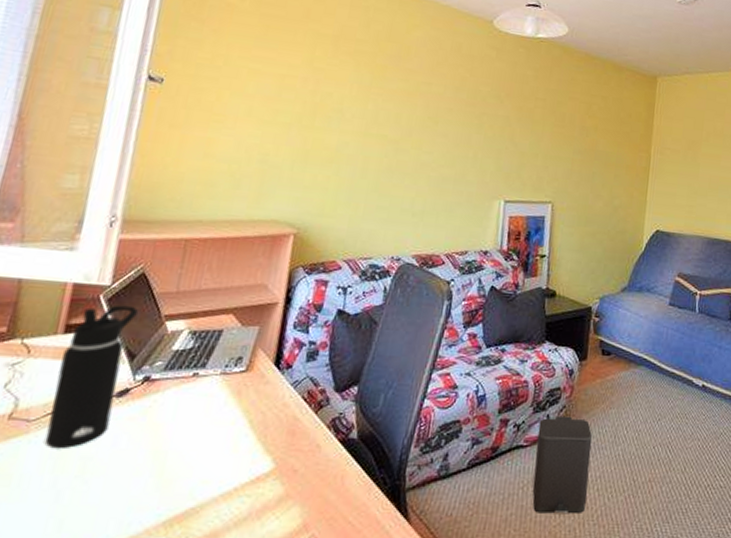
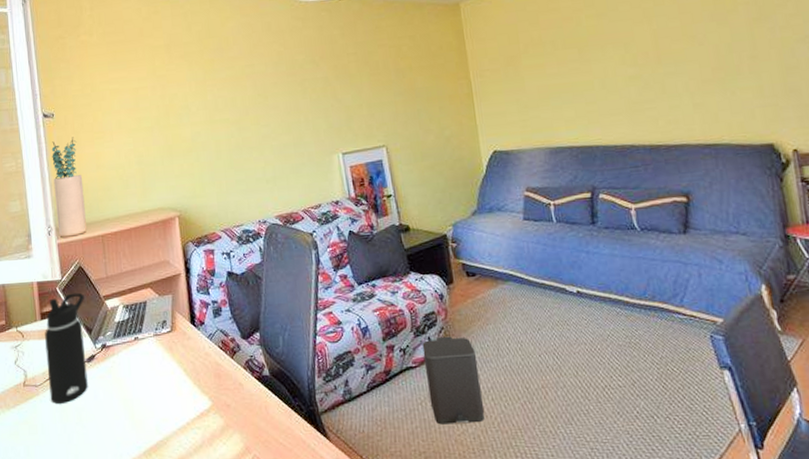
vase: none [124,111,185,234] -> present [51,137,87,237]

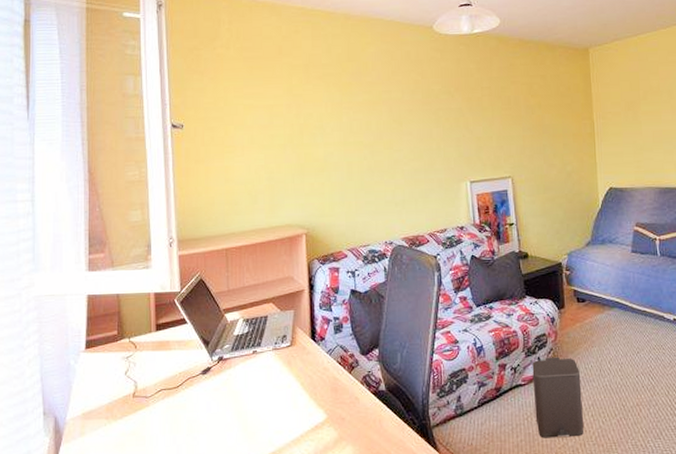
water bottle: present [45,292,88,404] -> none [159,305,204,415]
vase: present [51,137,87,237] -> none [178,149,210,249]

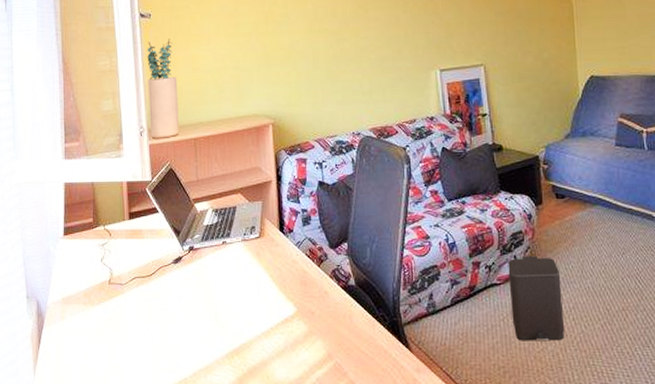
vase: none [178,149,210,249] -> present [147,38,179,139]

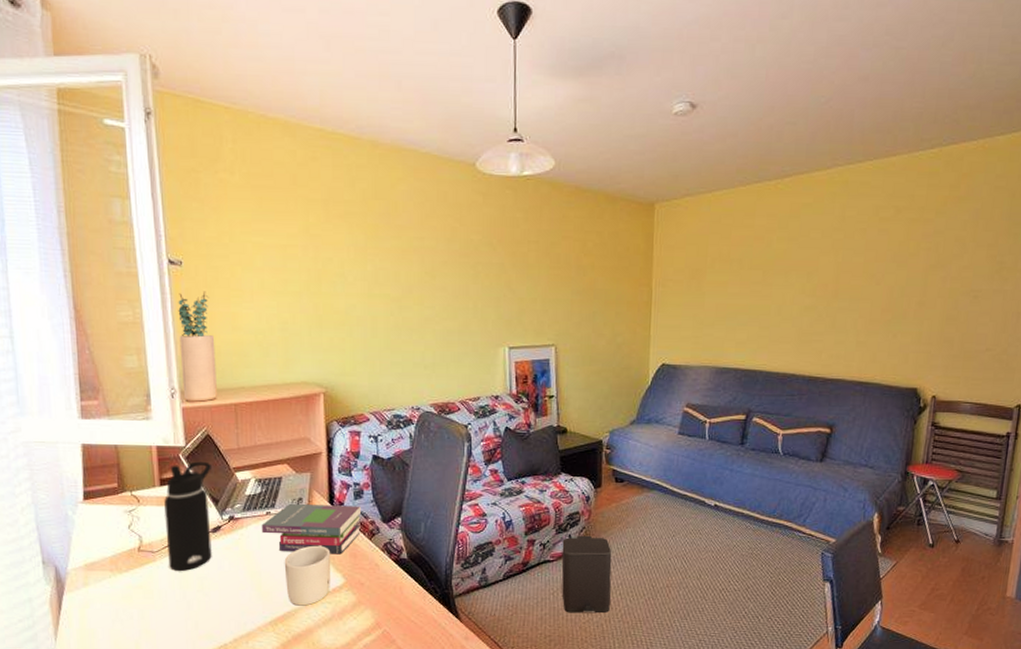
water bottle: none [132,194,175,303] -> present [164,461,213,571]
books: none [218,232,310,283] -> present [261,503,361,555]
mug: none [239,273,283,337] -> present [284,545,331,606]

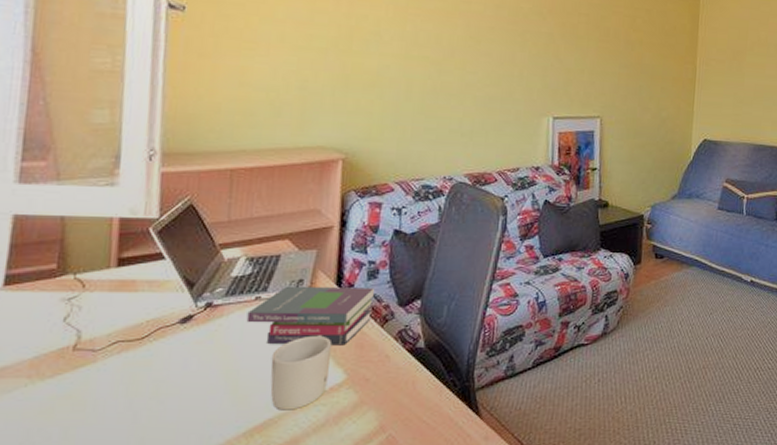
water bottle: present [164,461,213,571] -> none [114,236,192,373]
vase: present [178,291,217,402] -> none [165,41,216,166]
pedal bin: present [561,535,612,614] -> none [595,315,650,402]

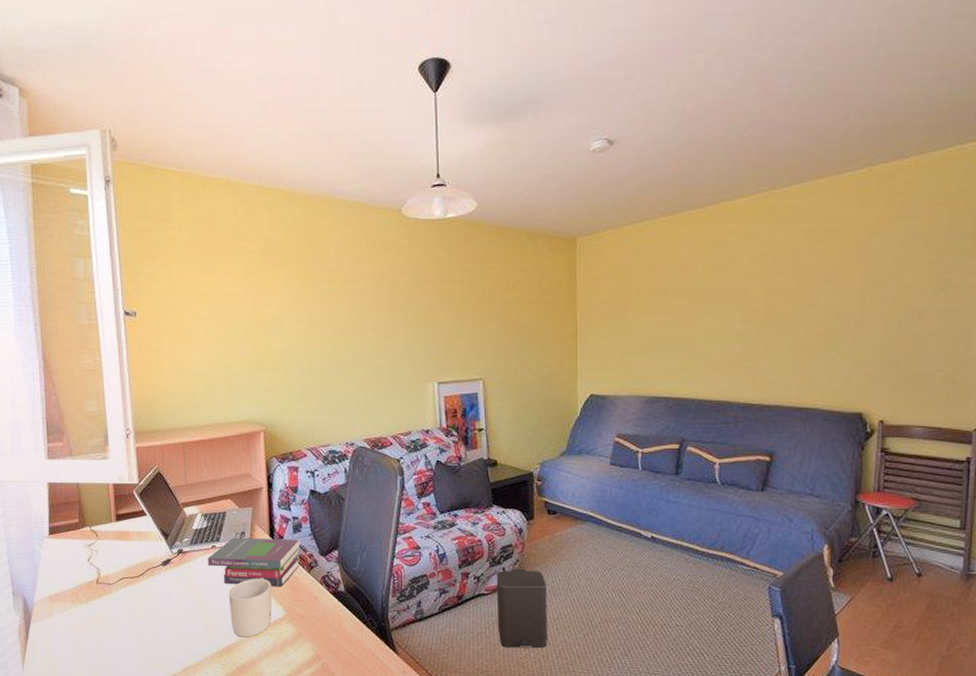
pedal bin: none [595,315,650,402] -> present [496,568,548,649]

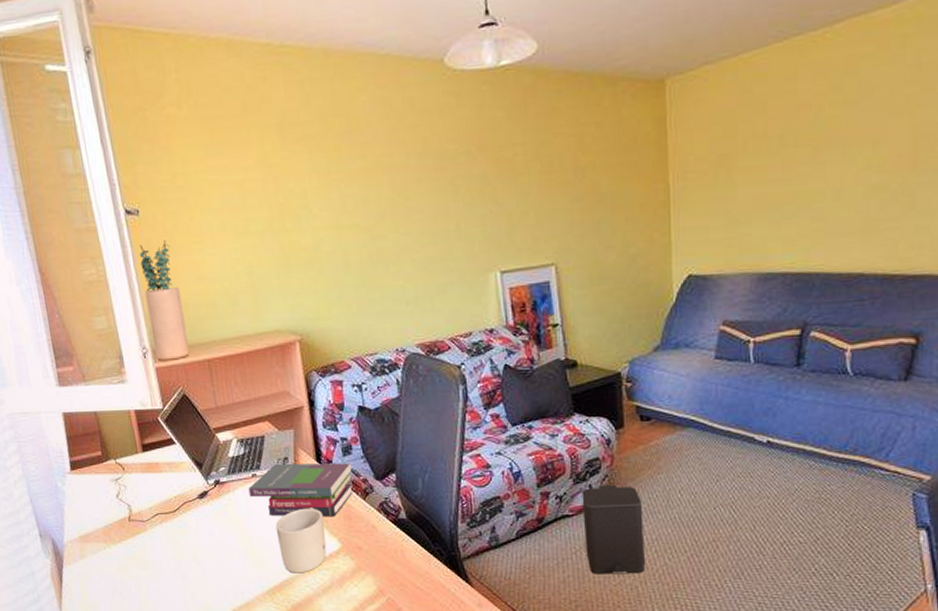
vase: none [132,339,167,441] -> present [139,240,189,361]

